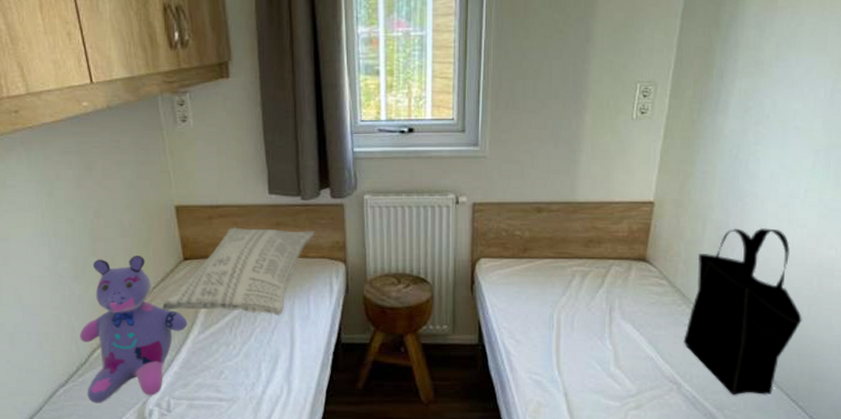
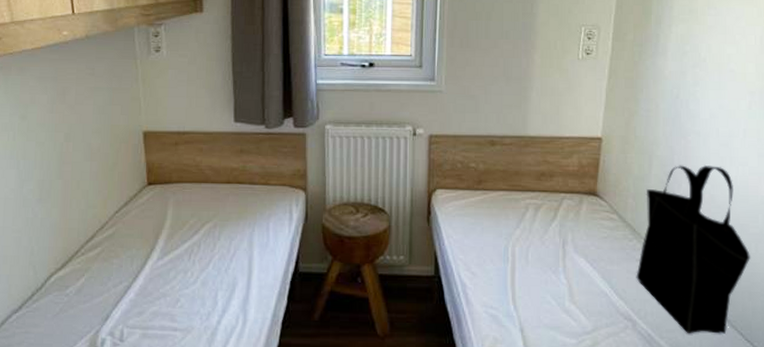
toy: present [79,256,188,404] -> none [38,179,147,331]
pillow: present [162,227,315,315] -> none [123,153,277,242]

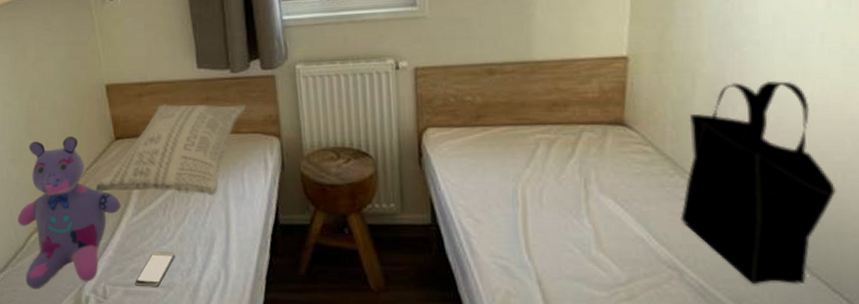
toy: none [38,179,147,331] -> present [17,137,121,290]
pillow: none [123,153,277,242] -> present [96,103,247,195]
smartphone: none [153,295,196,331] -> present [135,252,175,287]

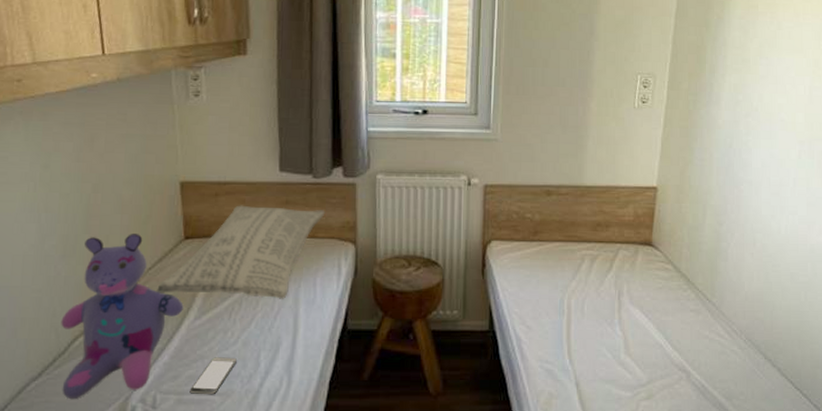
tote bag: present [680,80,836,284] -> none [690,213,800,383]

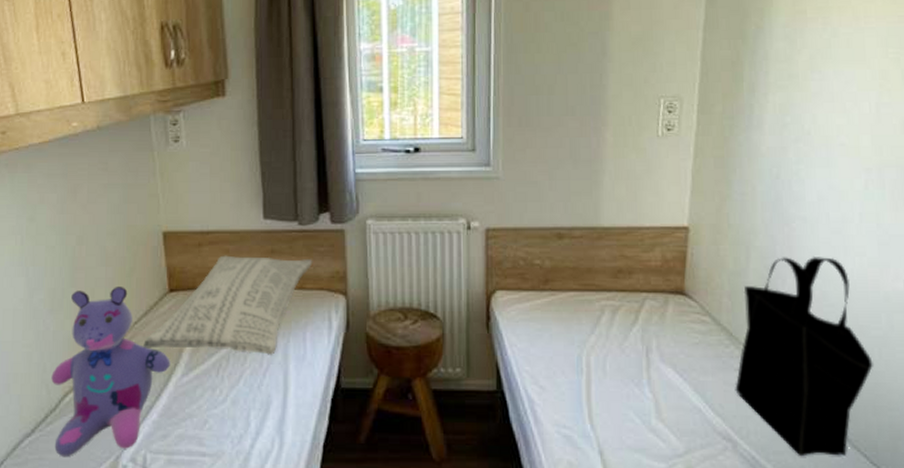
smartphone: present [189,357,237,395] -> none [179,416,226,456]
tote bag: none [690,213,800,383] -> present [735,255,873,456]

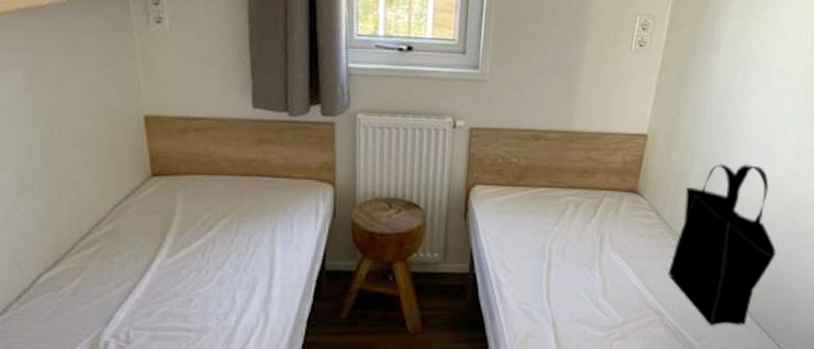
toy: present [51,287,170,458] -> none [23,169,154,335]
pillow: present [143,255,313,355] -> none [125,142,302,239]

